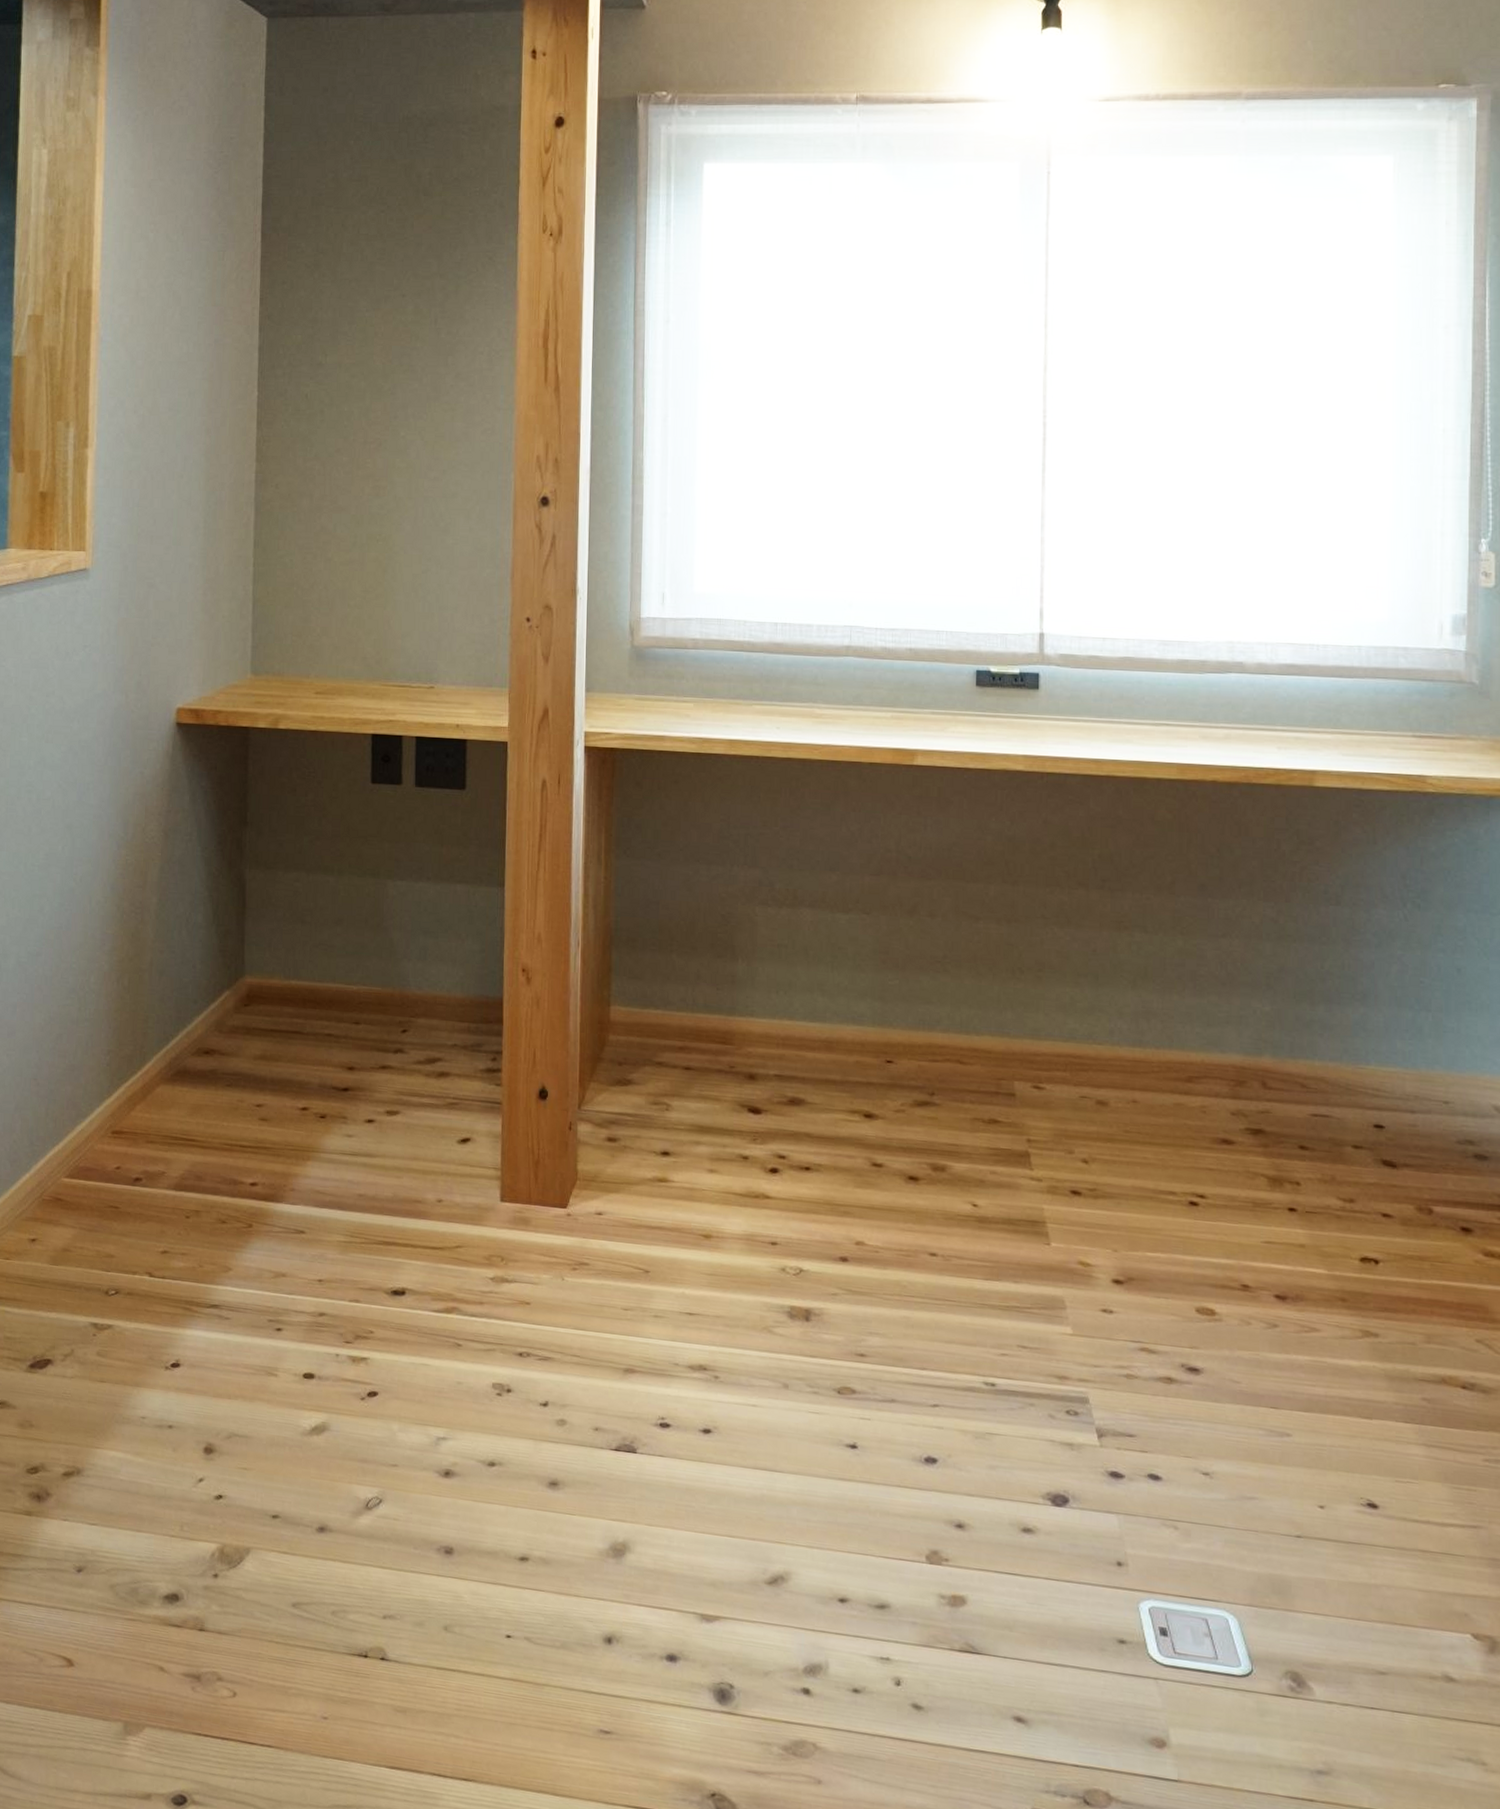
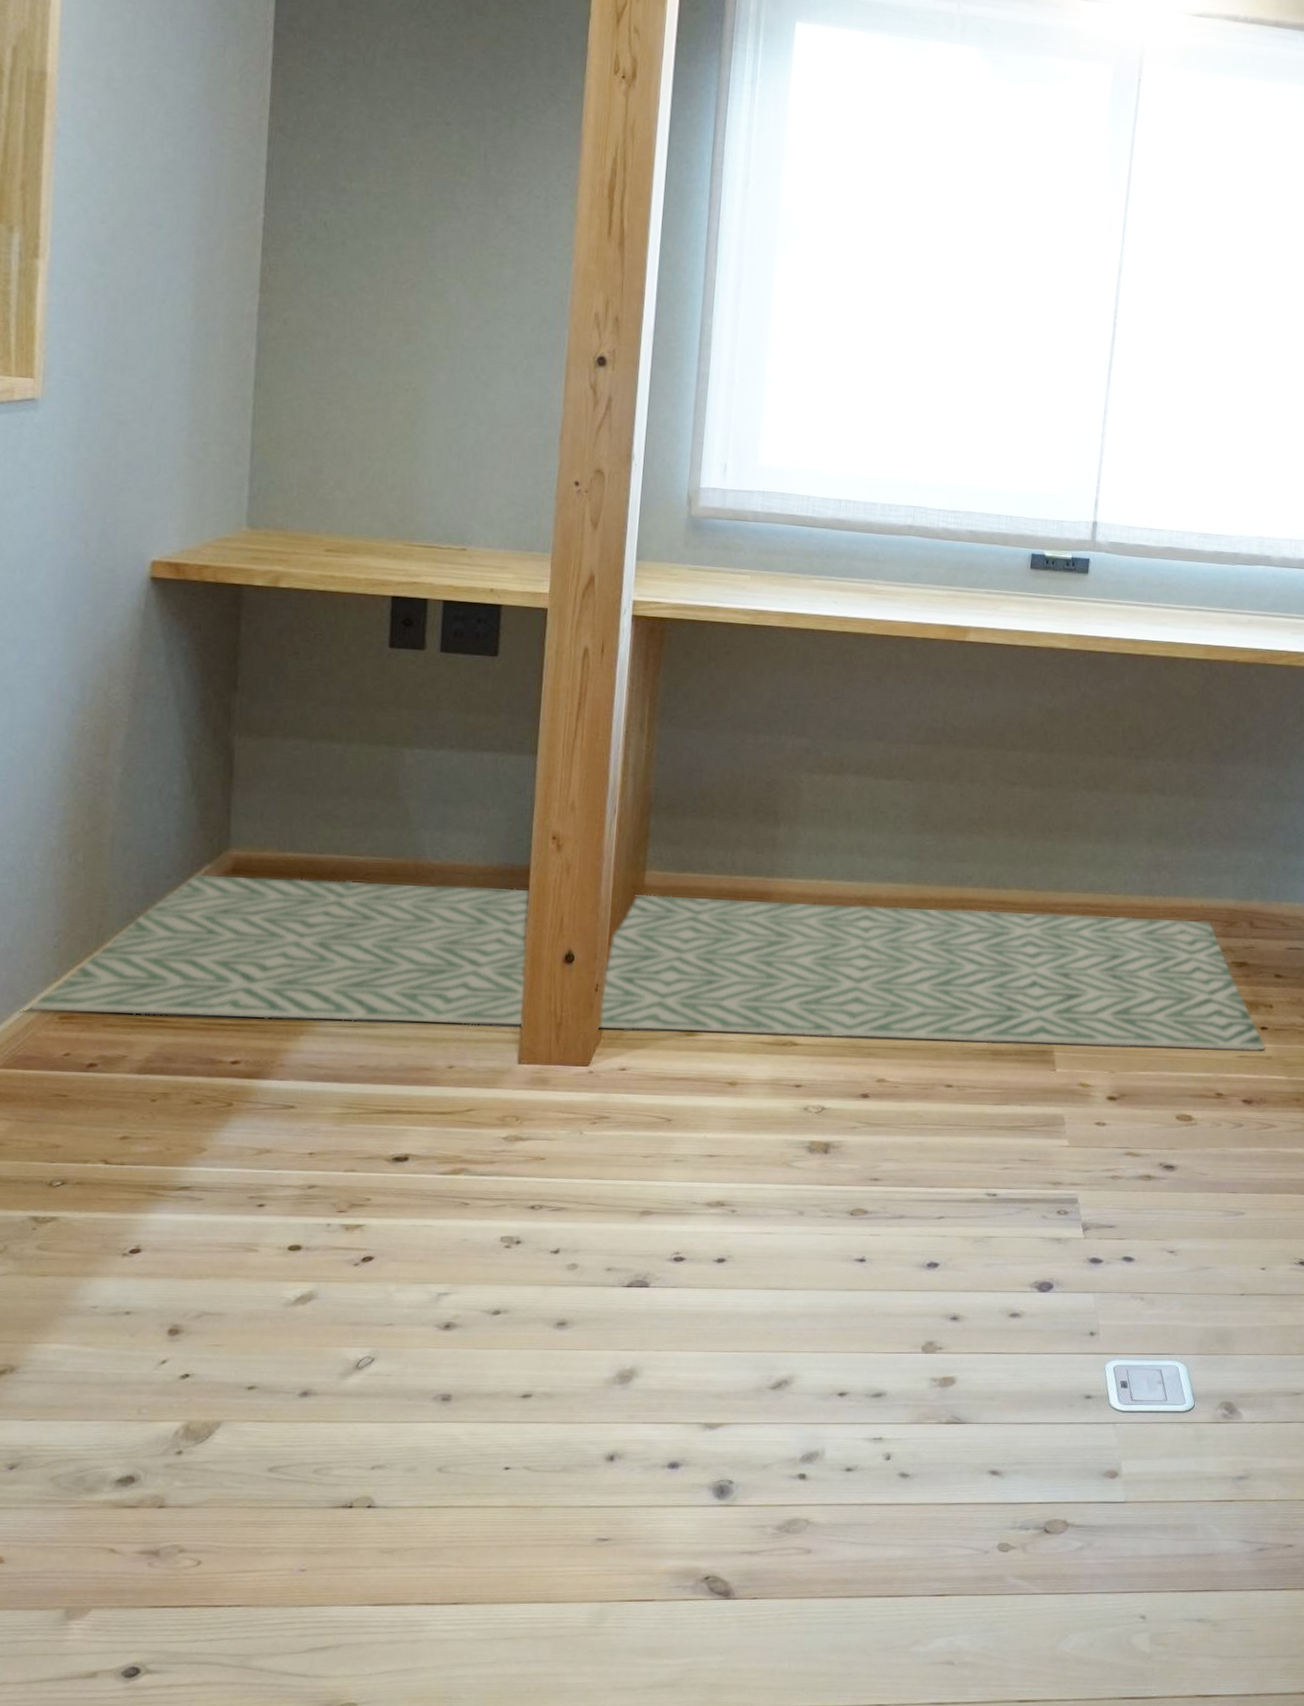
rug: none [86,1000,1295,1238] -> present [27,875,1265,1052]

